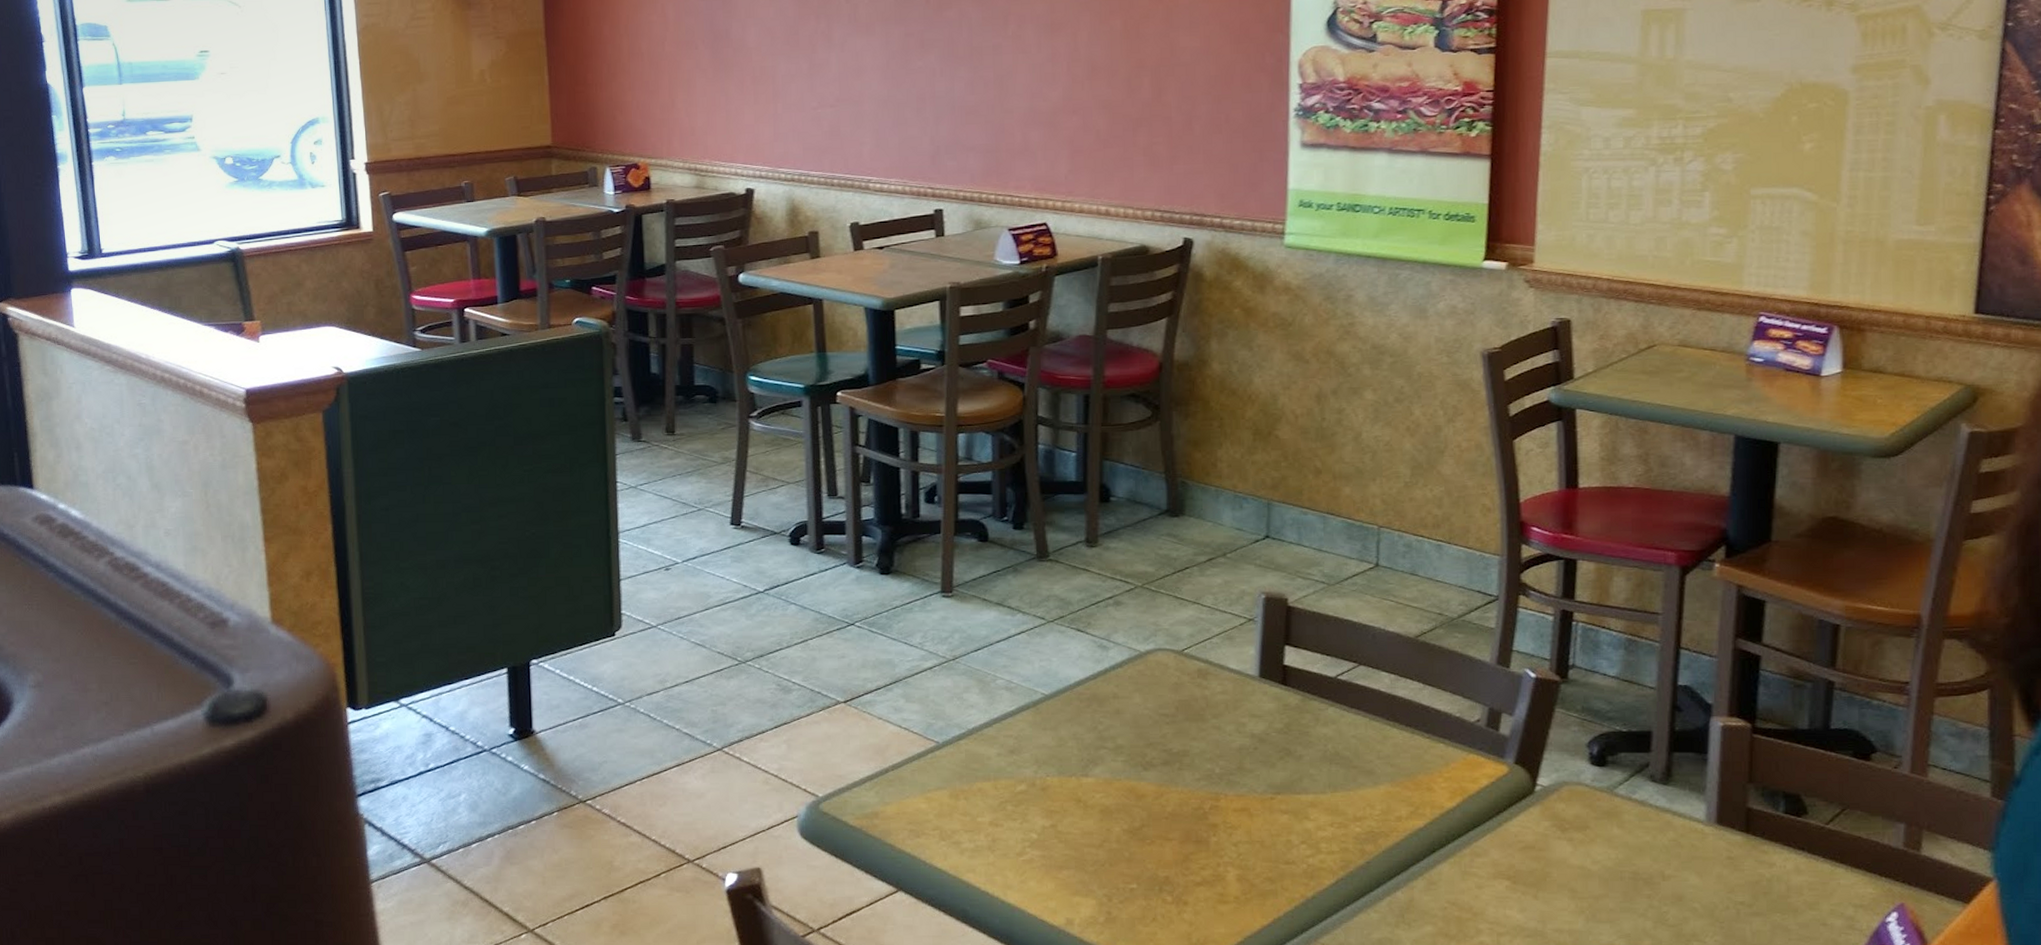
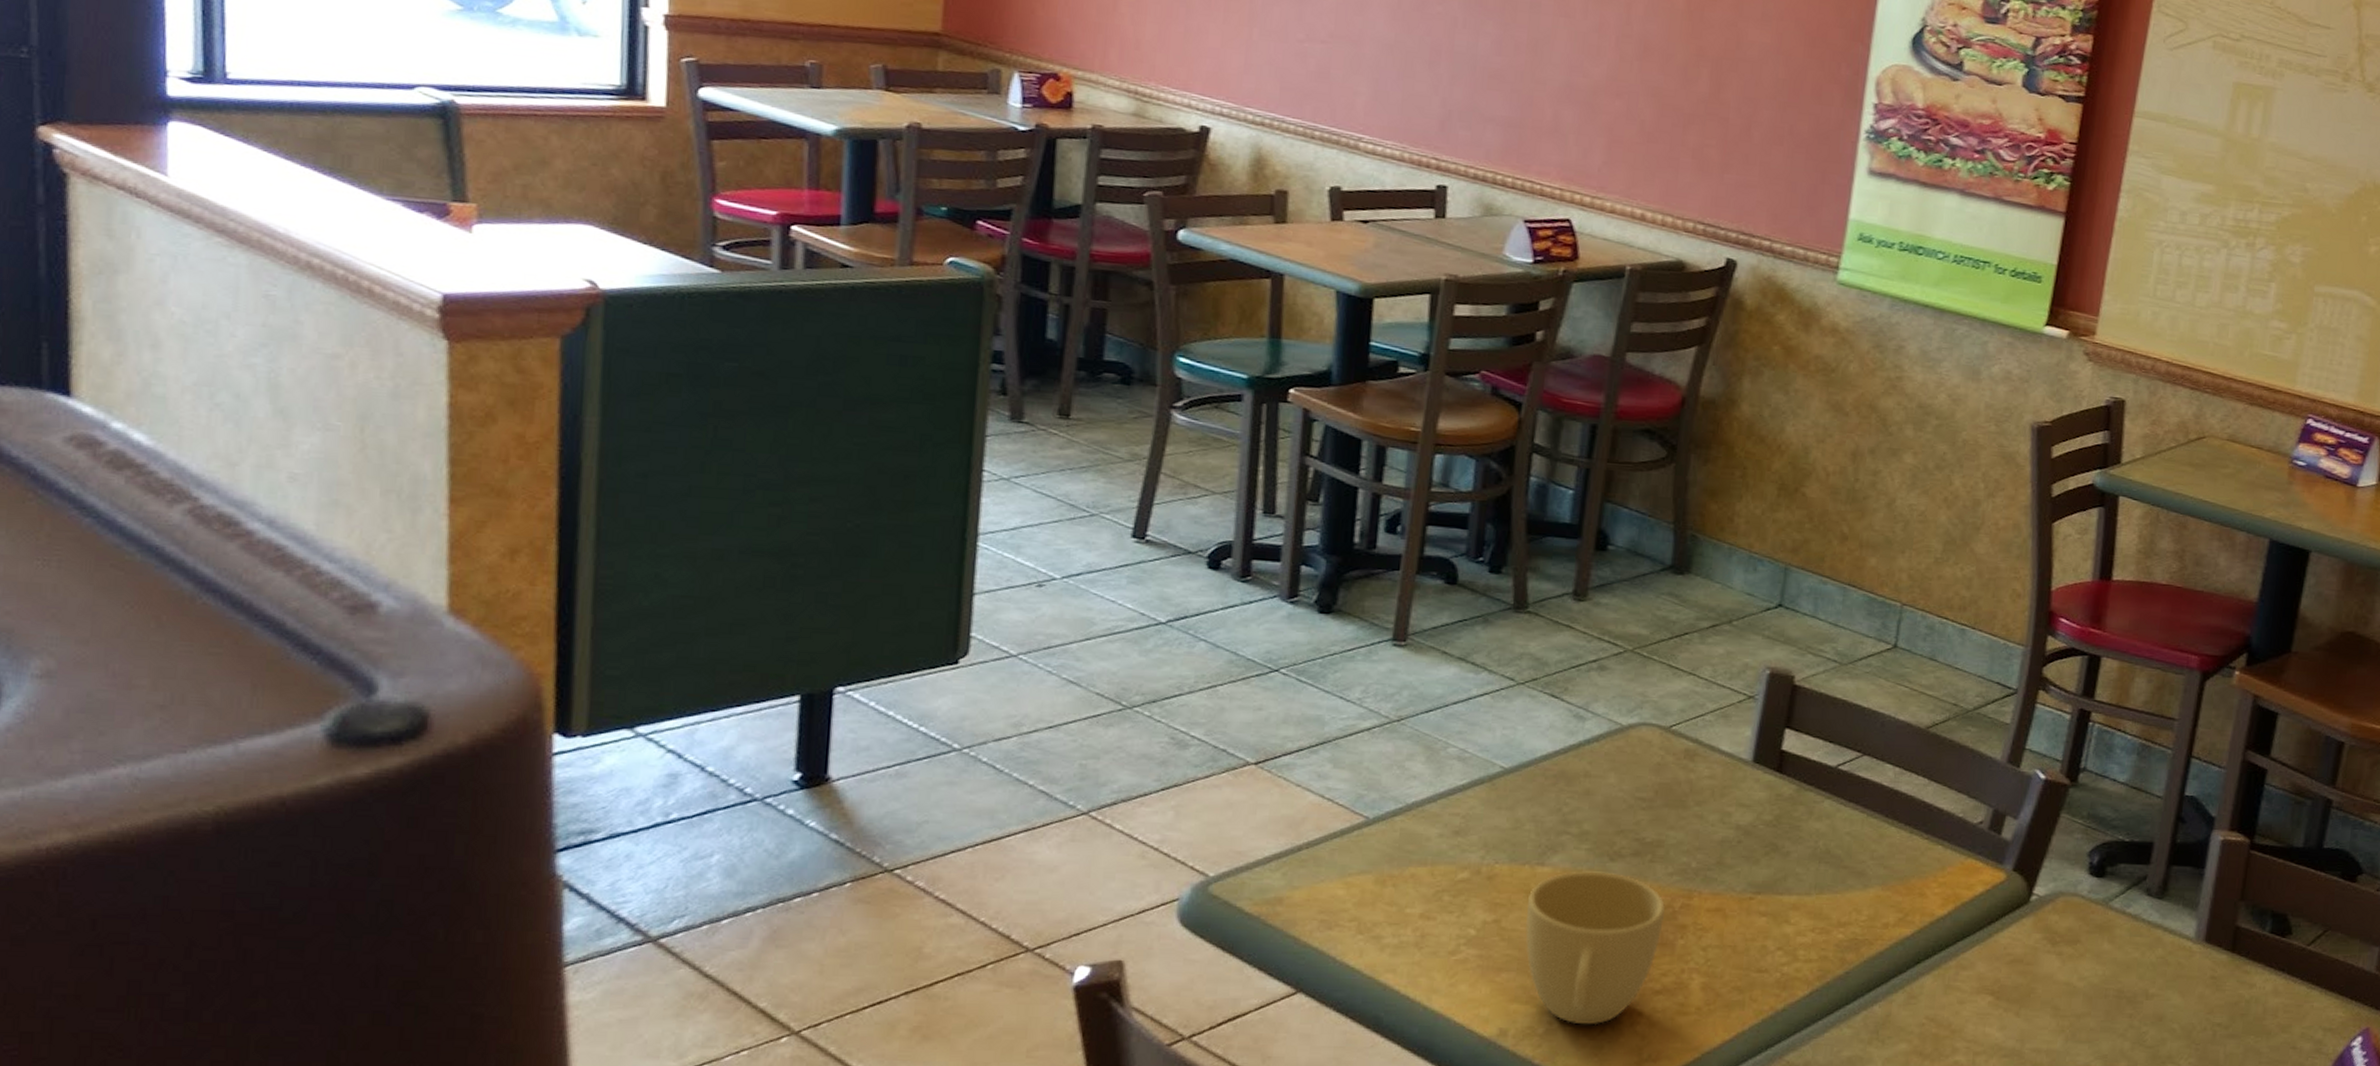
cup: none [1077,780,1198,914] -> present [1525,871,1666,1025]

